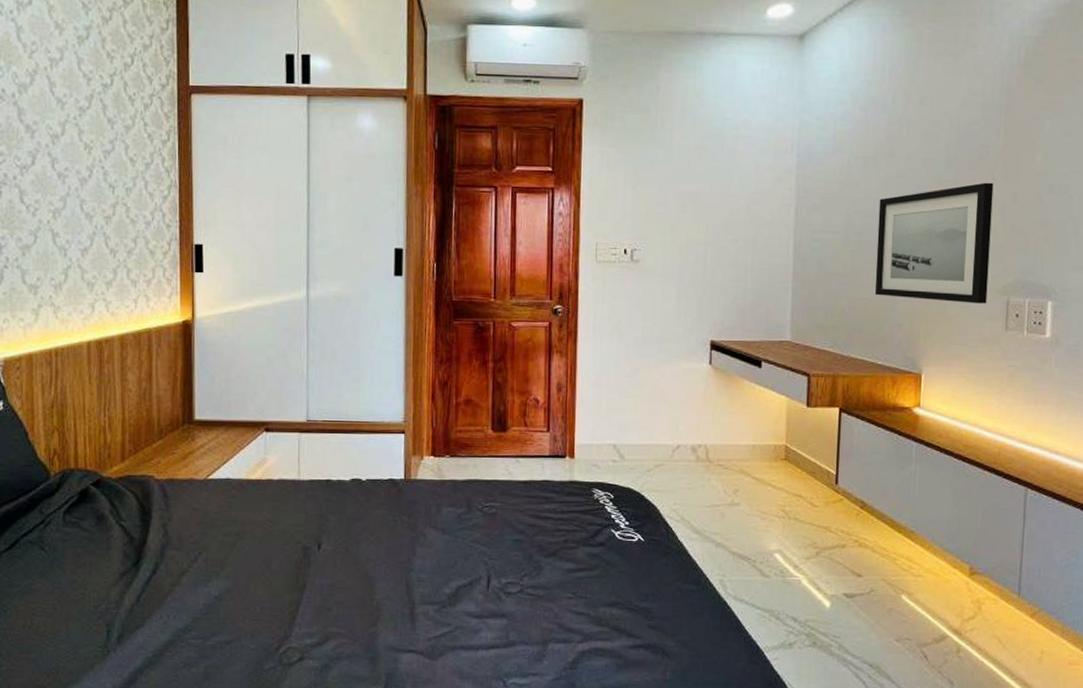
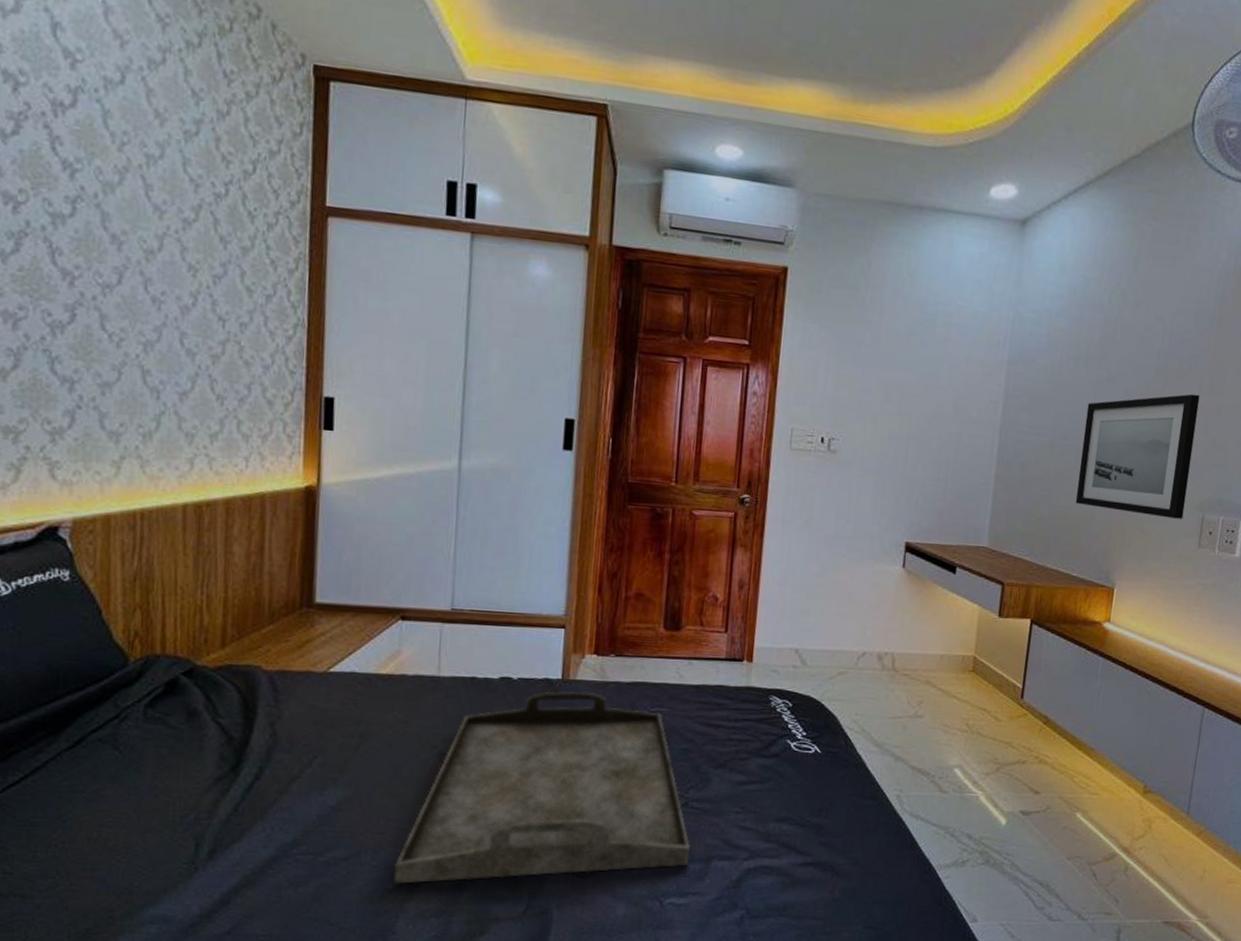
serving tray: none [270,489,528,665] -> present [394,691,690,884]

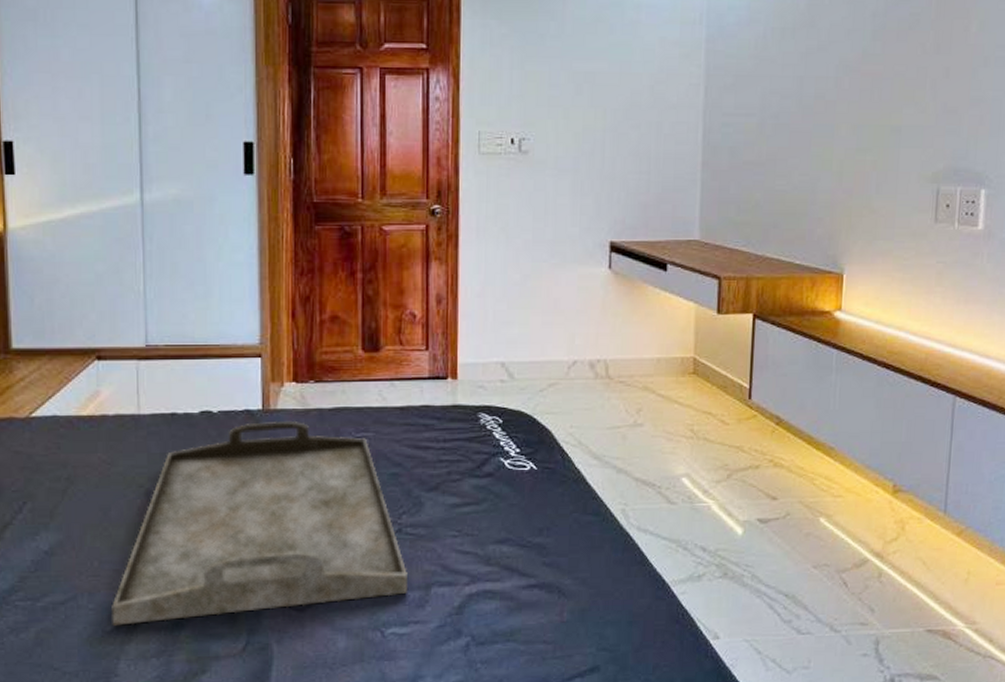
wall art: present [1075,394,1200,519] -> none [792,56,925,193]

